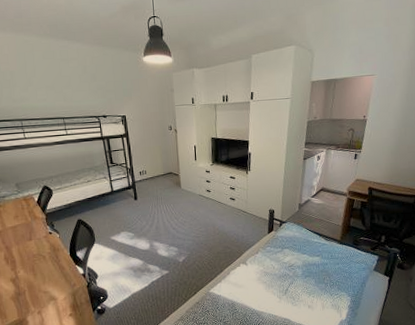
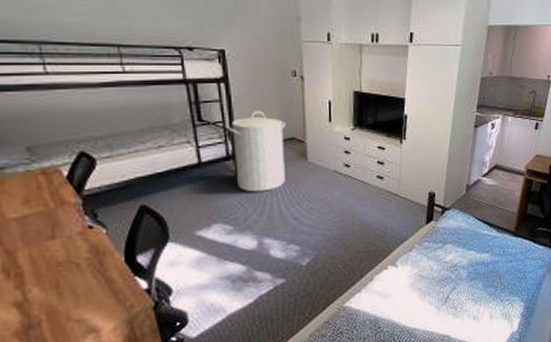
laundry hamper: none [129,155,167,211] -> present [228,111,286,192]

